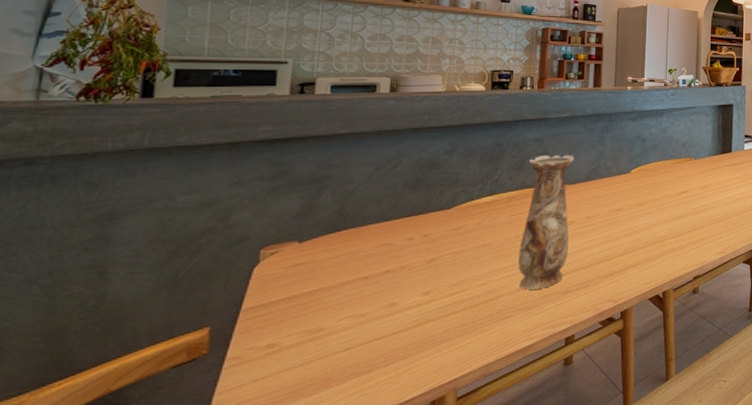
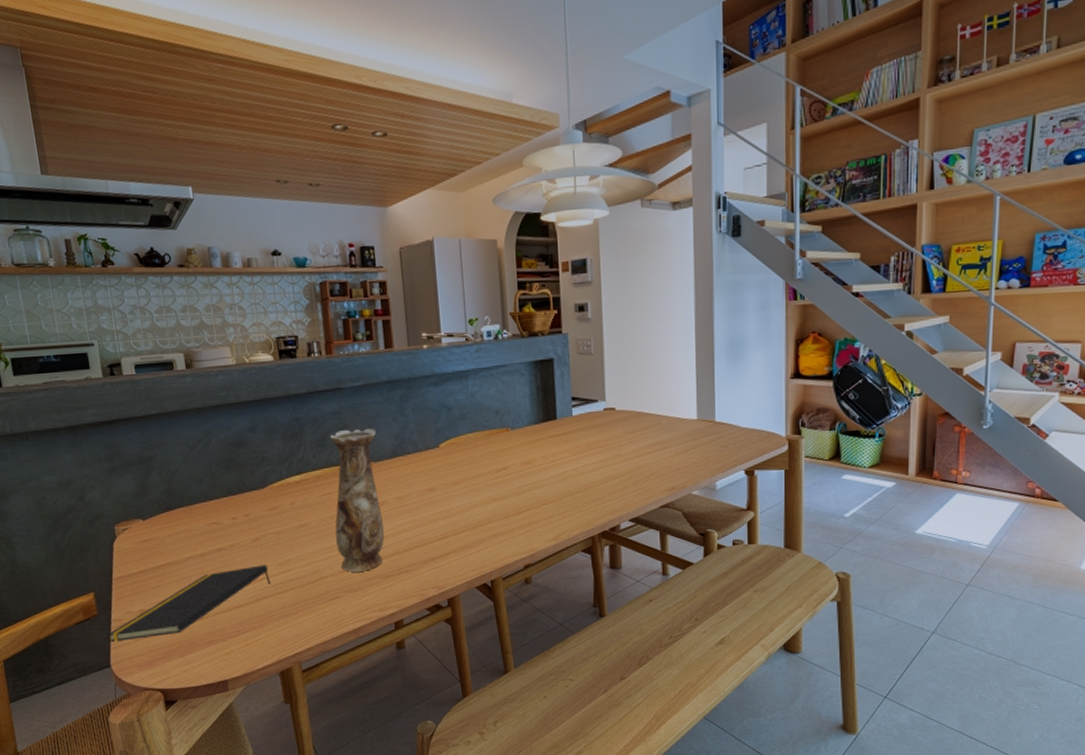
notepad: none [214,286,439,387] -> present [107,565,271,642]

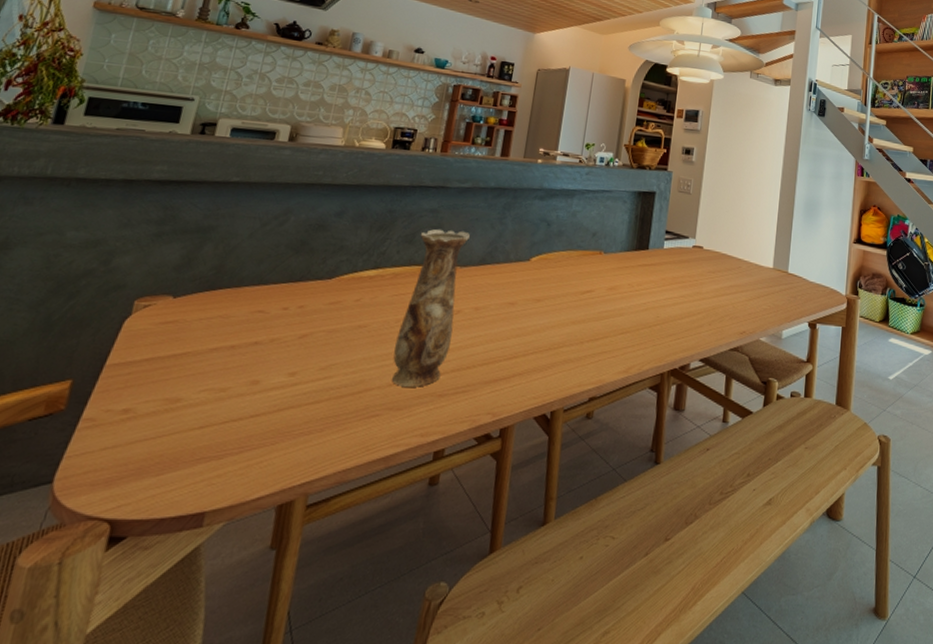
notepad: present [107,565,271,642] -> none [65,367,306,449]

